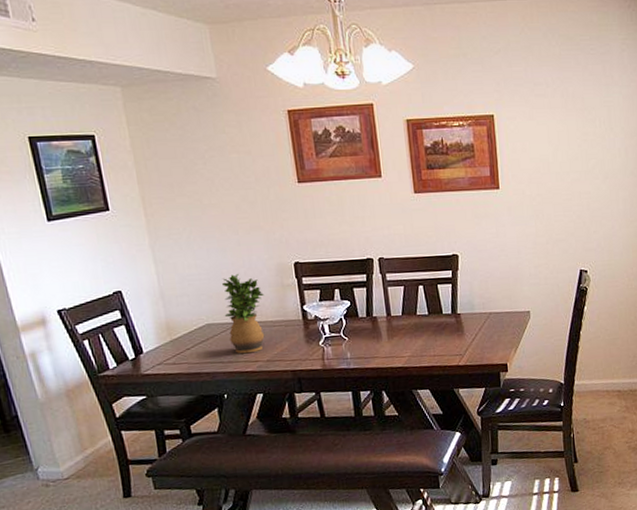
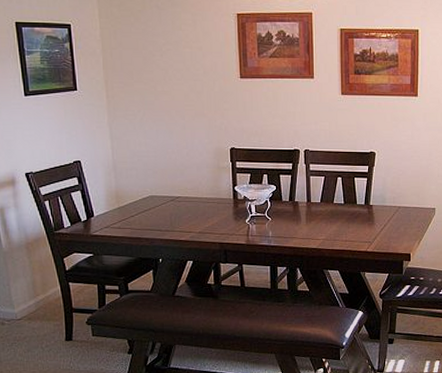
potted plant: present [221,274,265,354] -> none [166,154,202,225]

